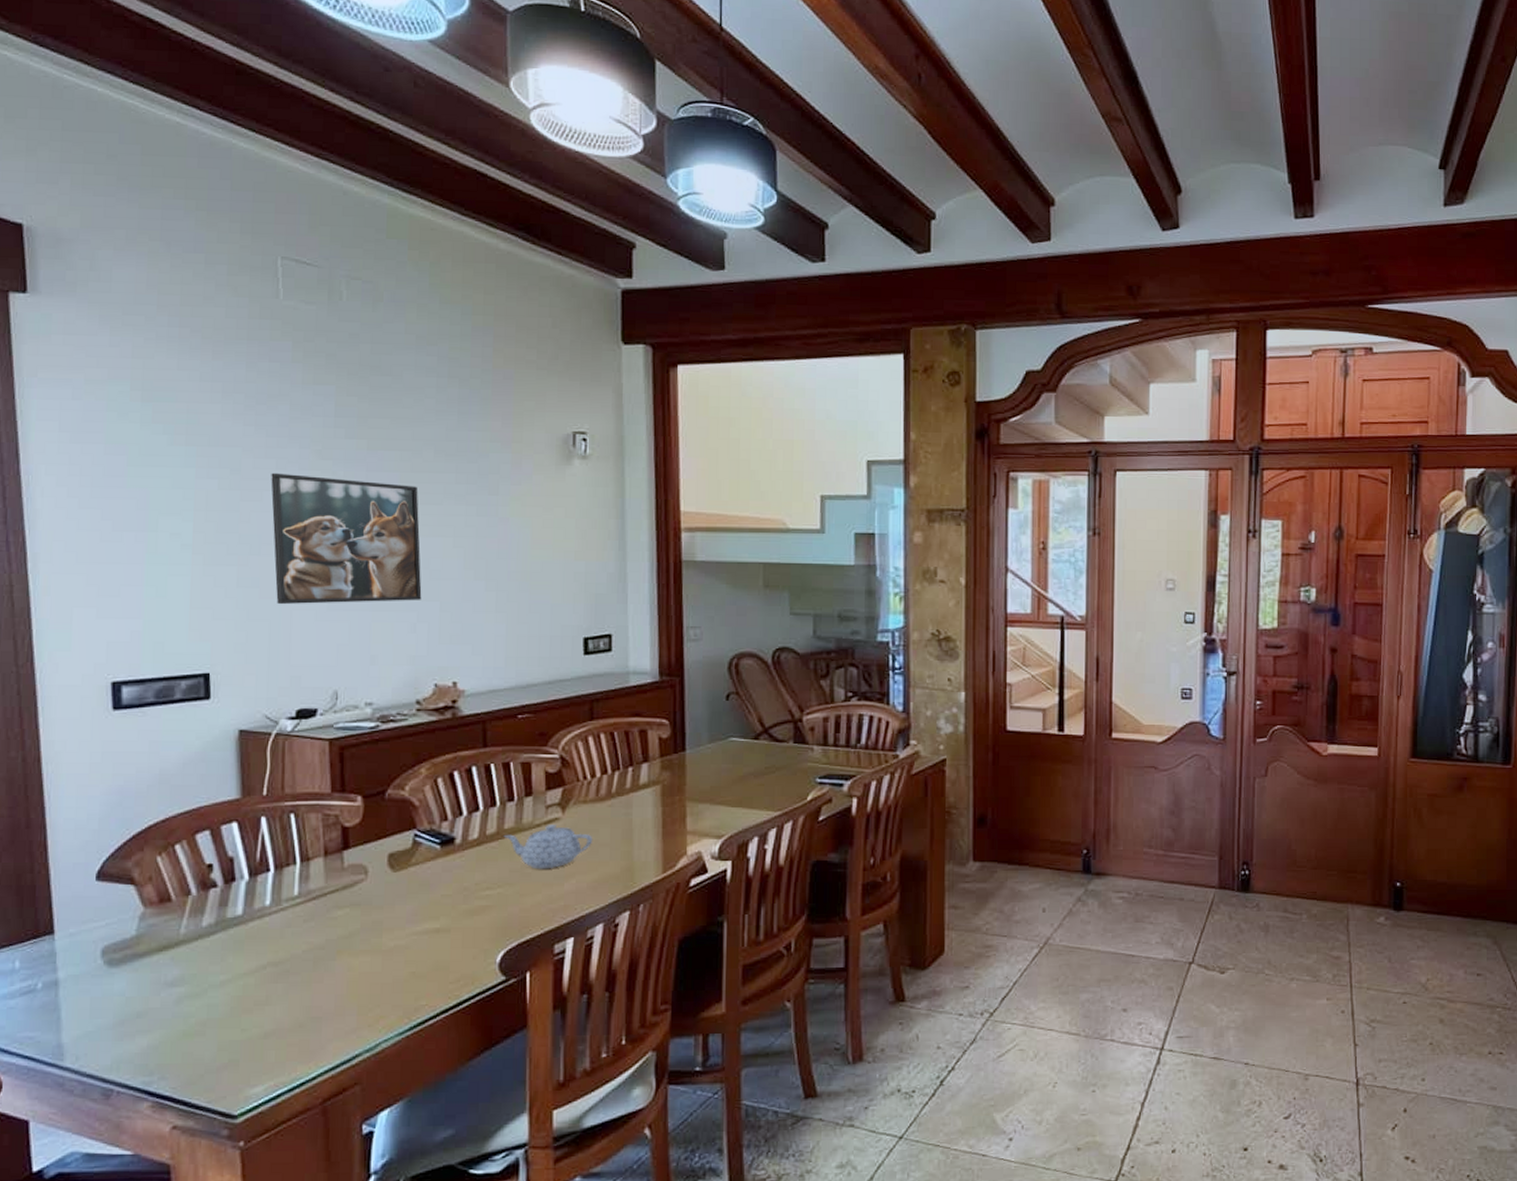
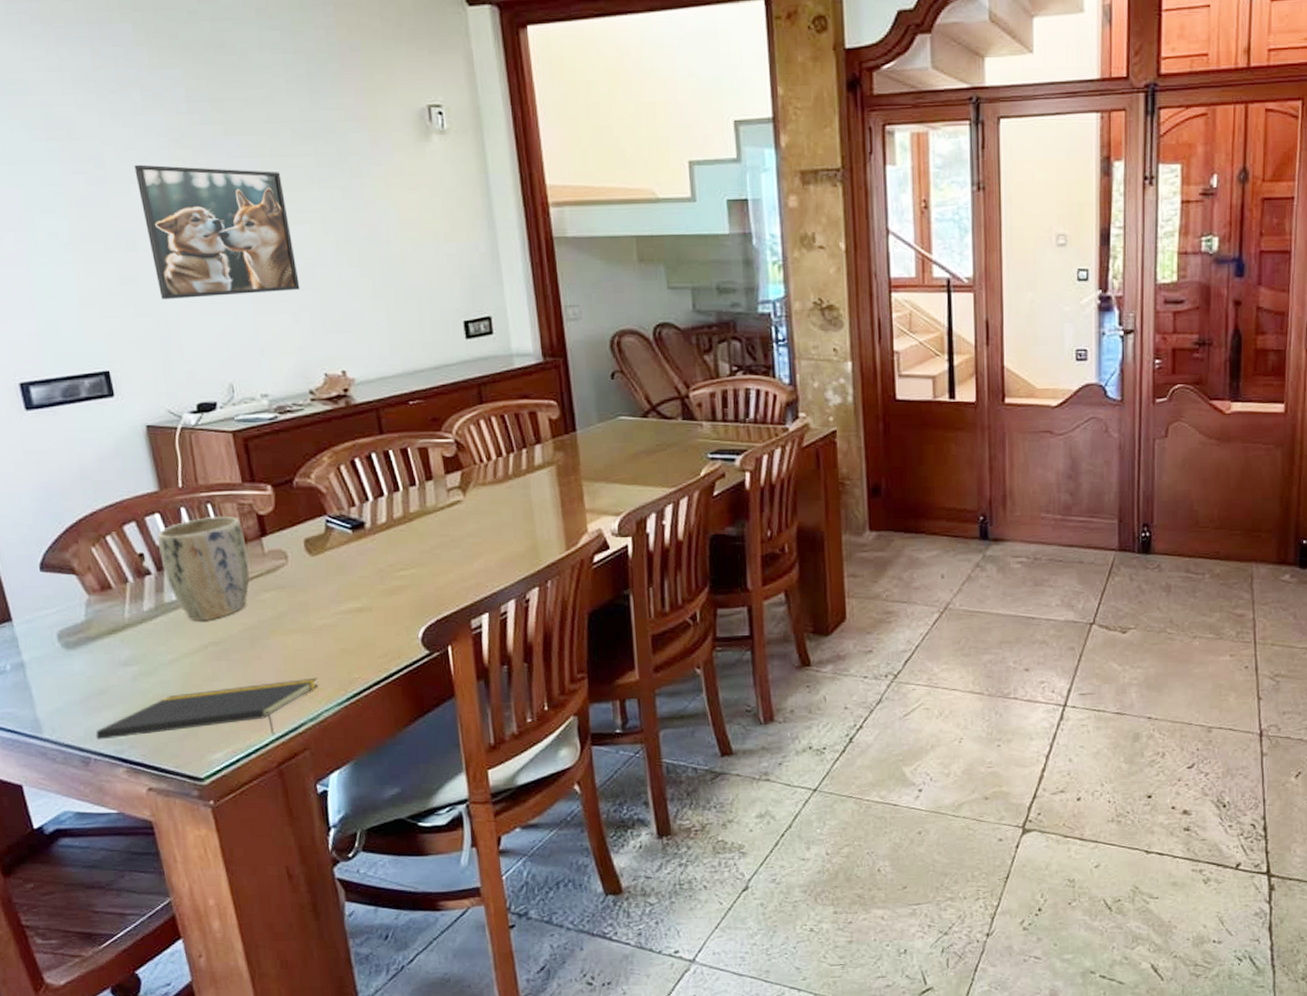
notepad: none [124,1003,382,1070] -> present [95,677,318,740]
plant pot: none [230,827,326,939] -> present [156,516,250,622]
teapot: present [503,825,592,869] -> none [410,507,495,550]

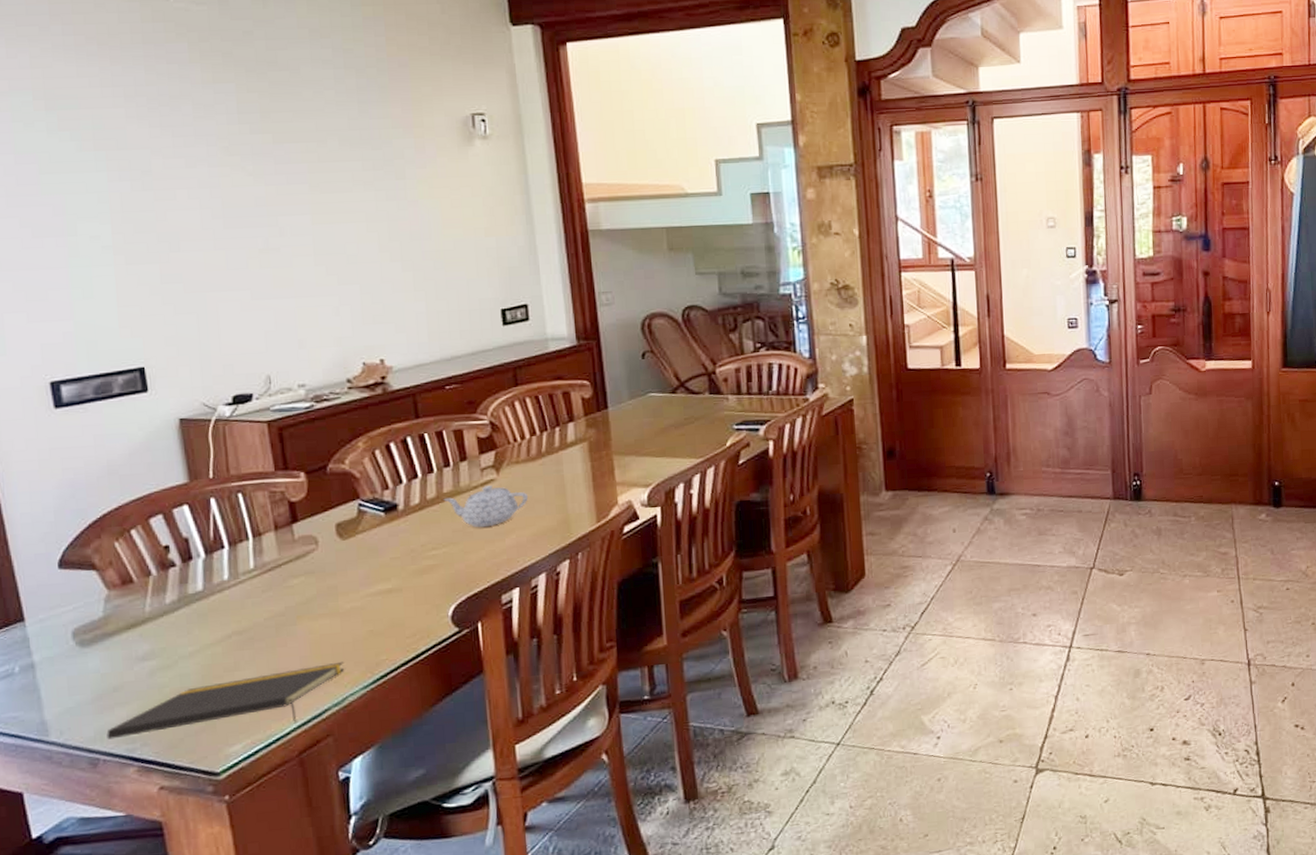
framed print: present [134,164,300,300] -> none [182,171,342,298]
plant pot: present [156,516,250,622] -> none [183,504,279,612]
teapot: none [410,507,495,550] -> present [443,485,528,528]

